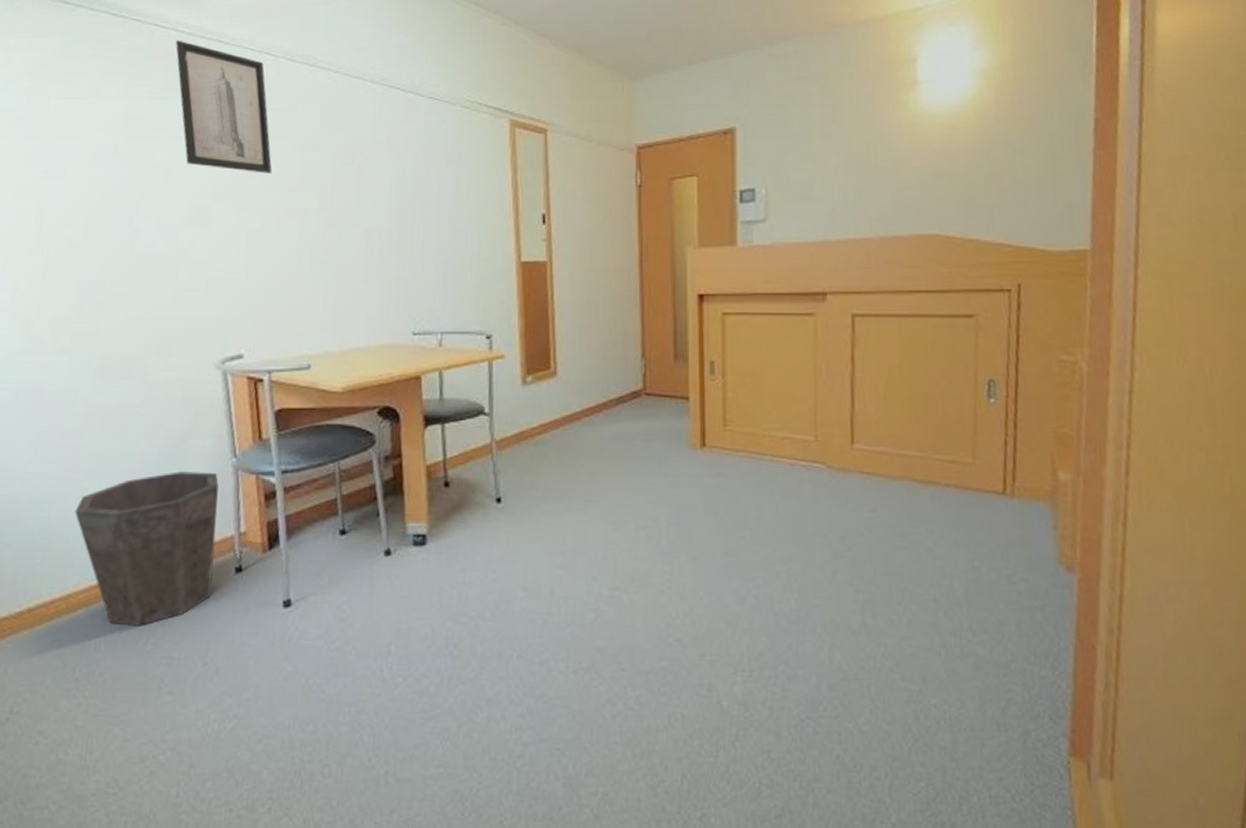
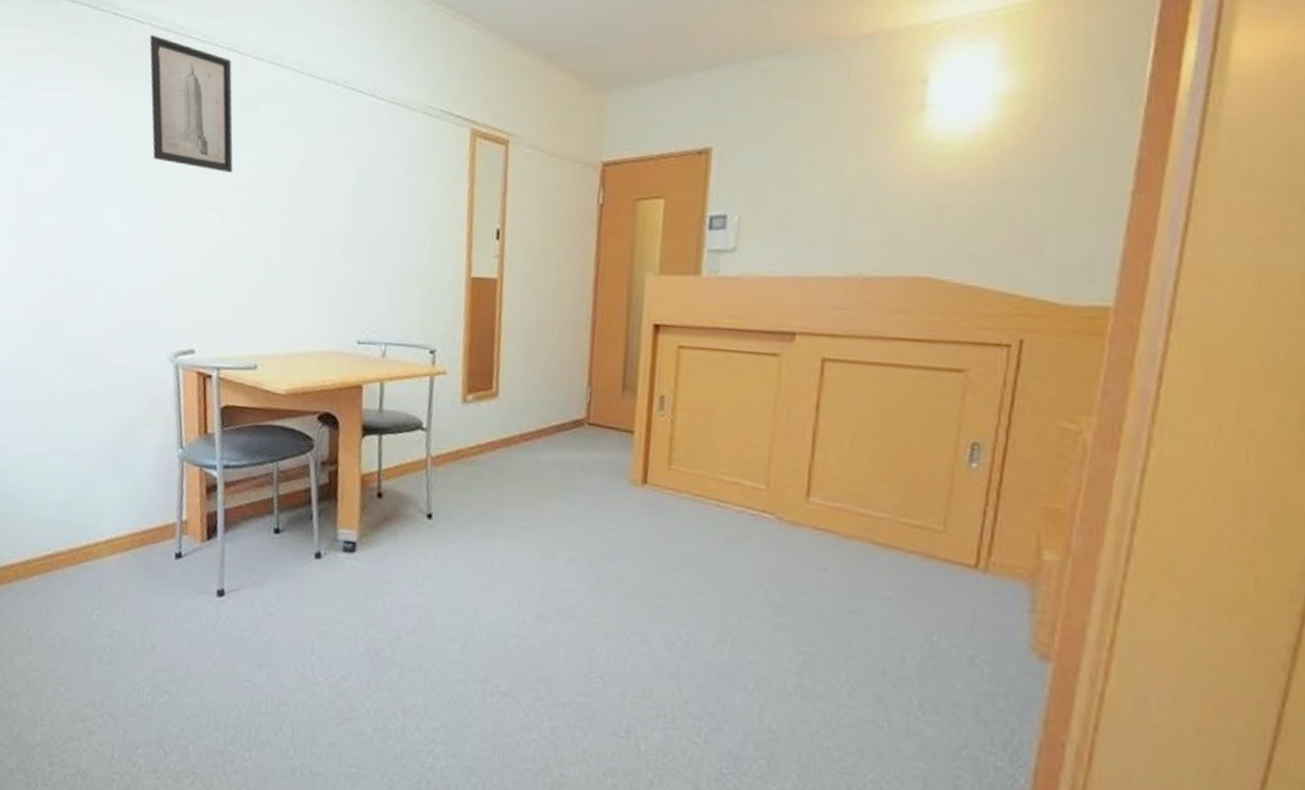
waste bin: present [75,471,219,626] -> none [36,456,165,598]

